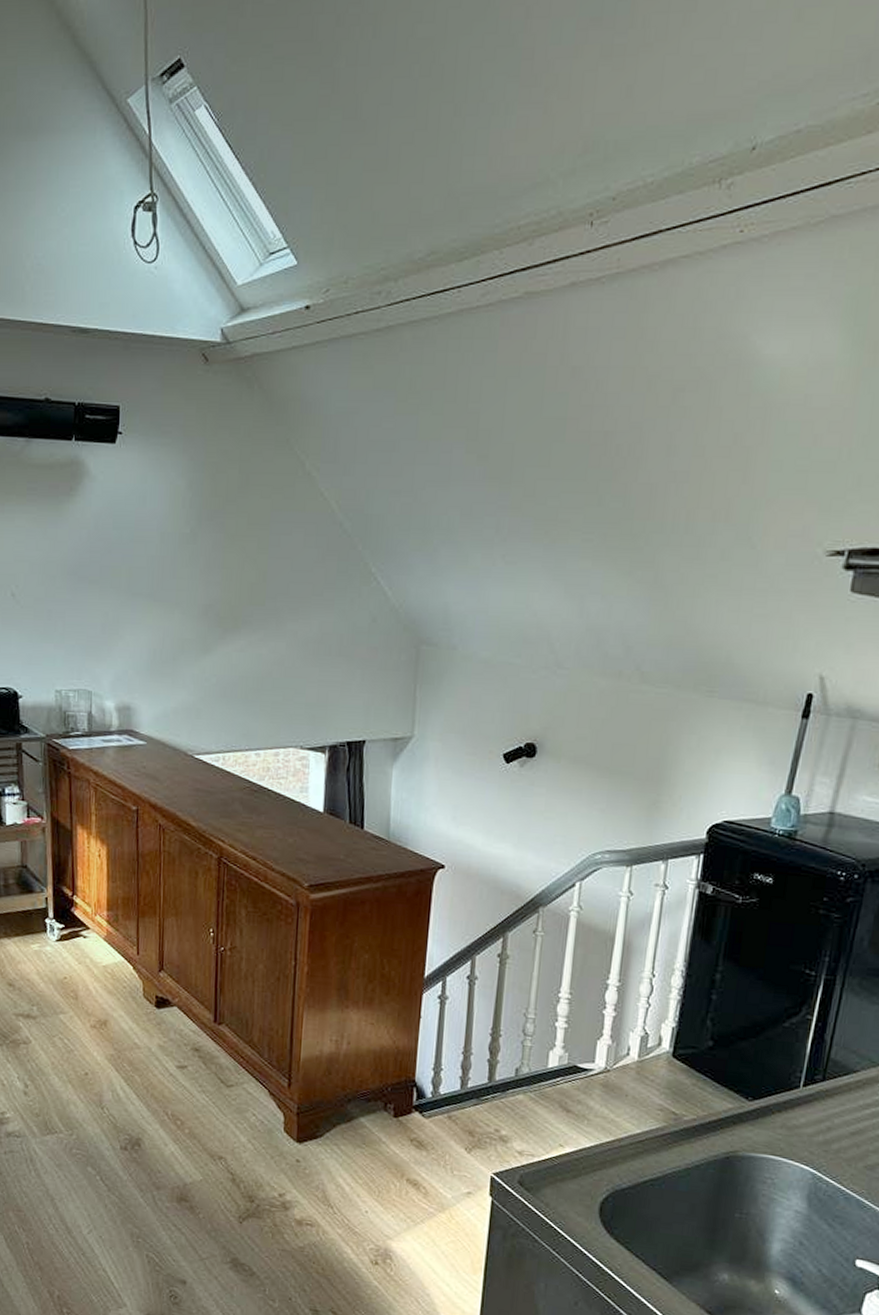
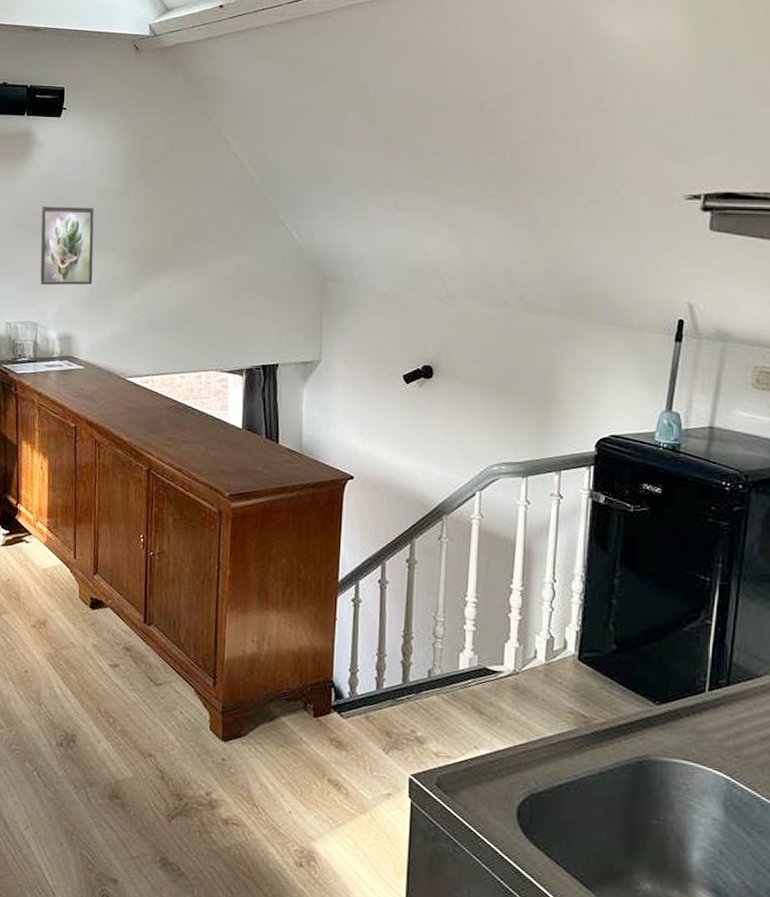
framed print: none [94,552,157,648] -> present [40,206,95,286]

